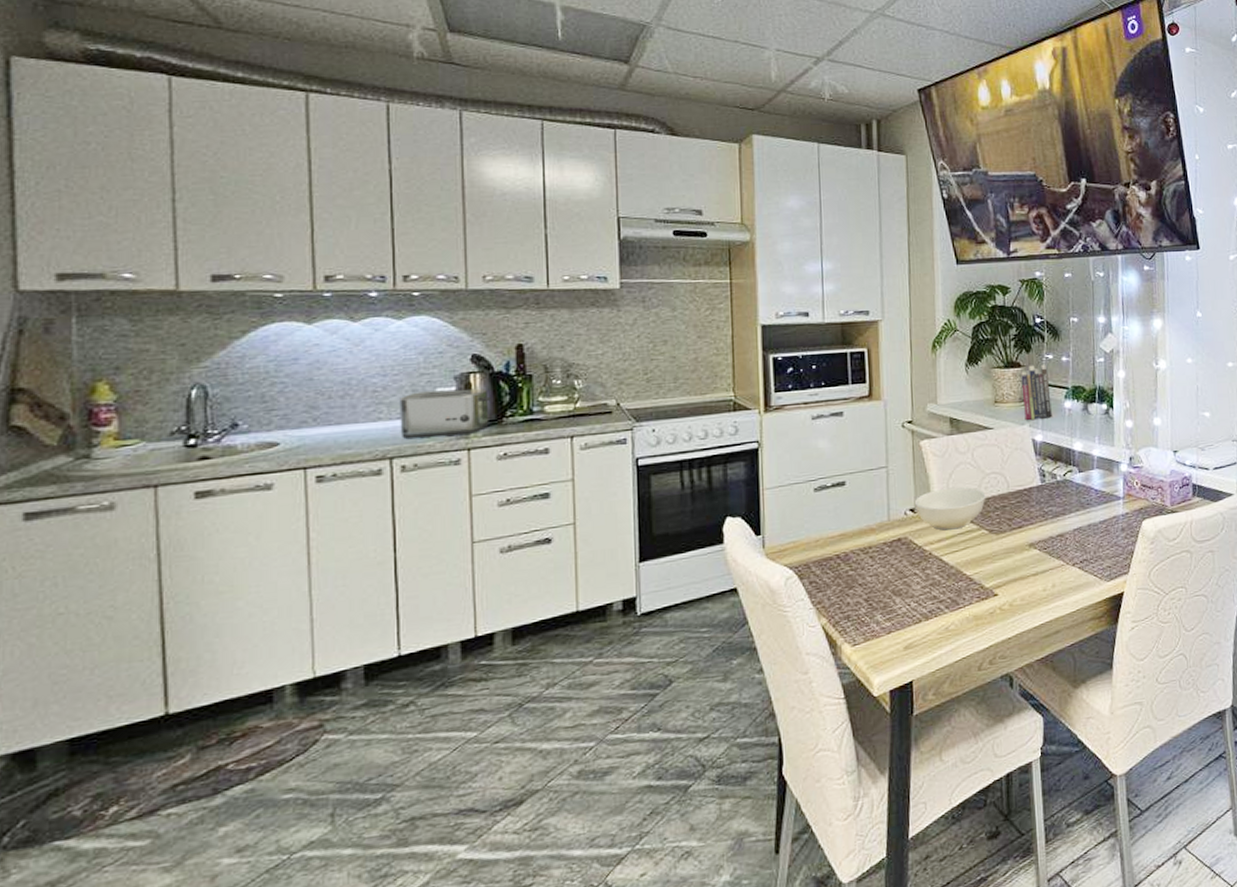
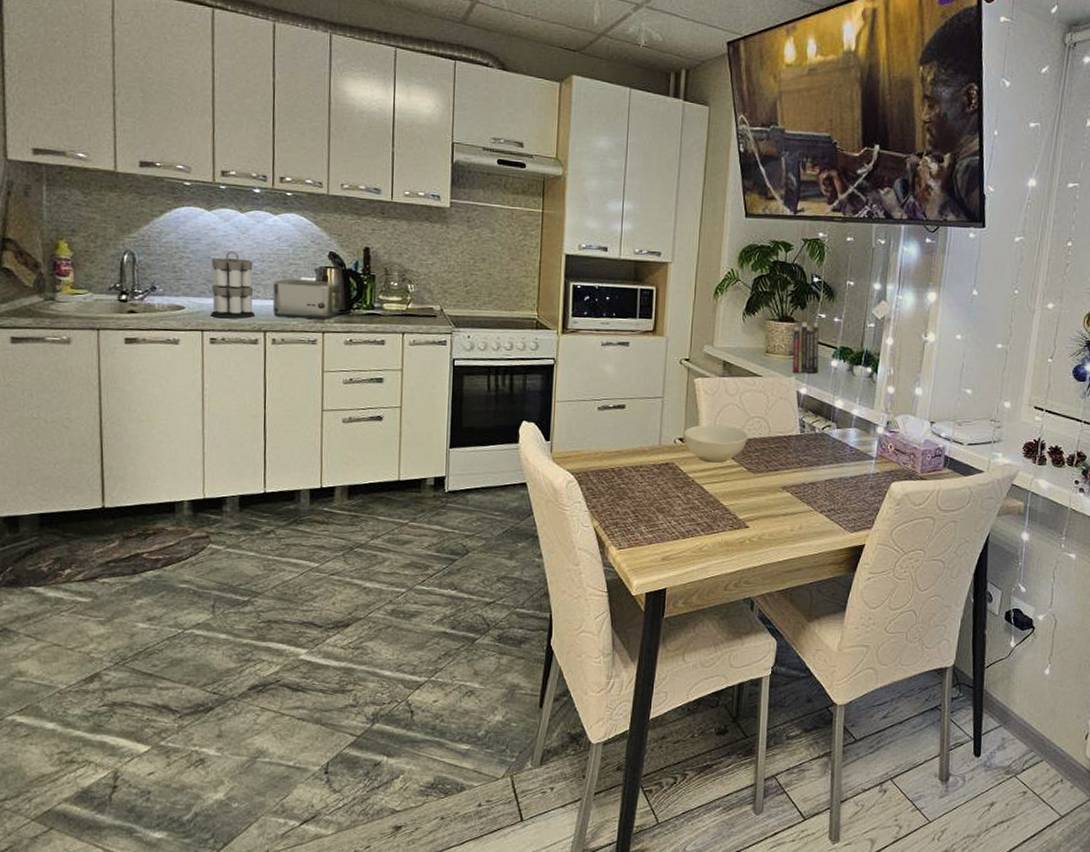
spice rack: none [314,368,376,451] -> present [211,251,254,319]

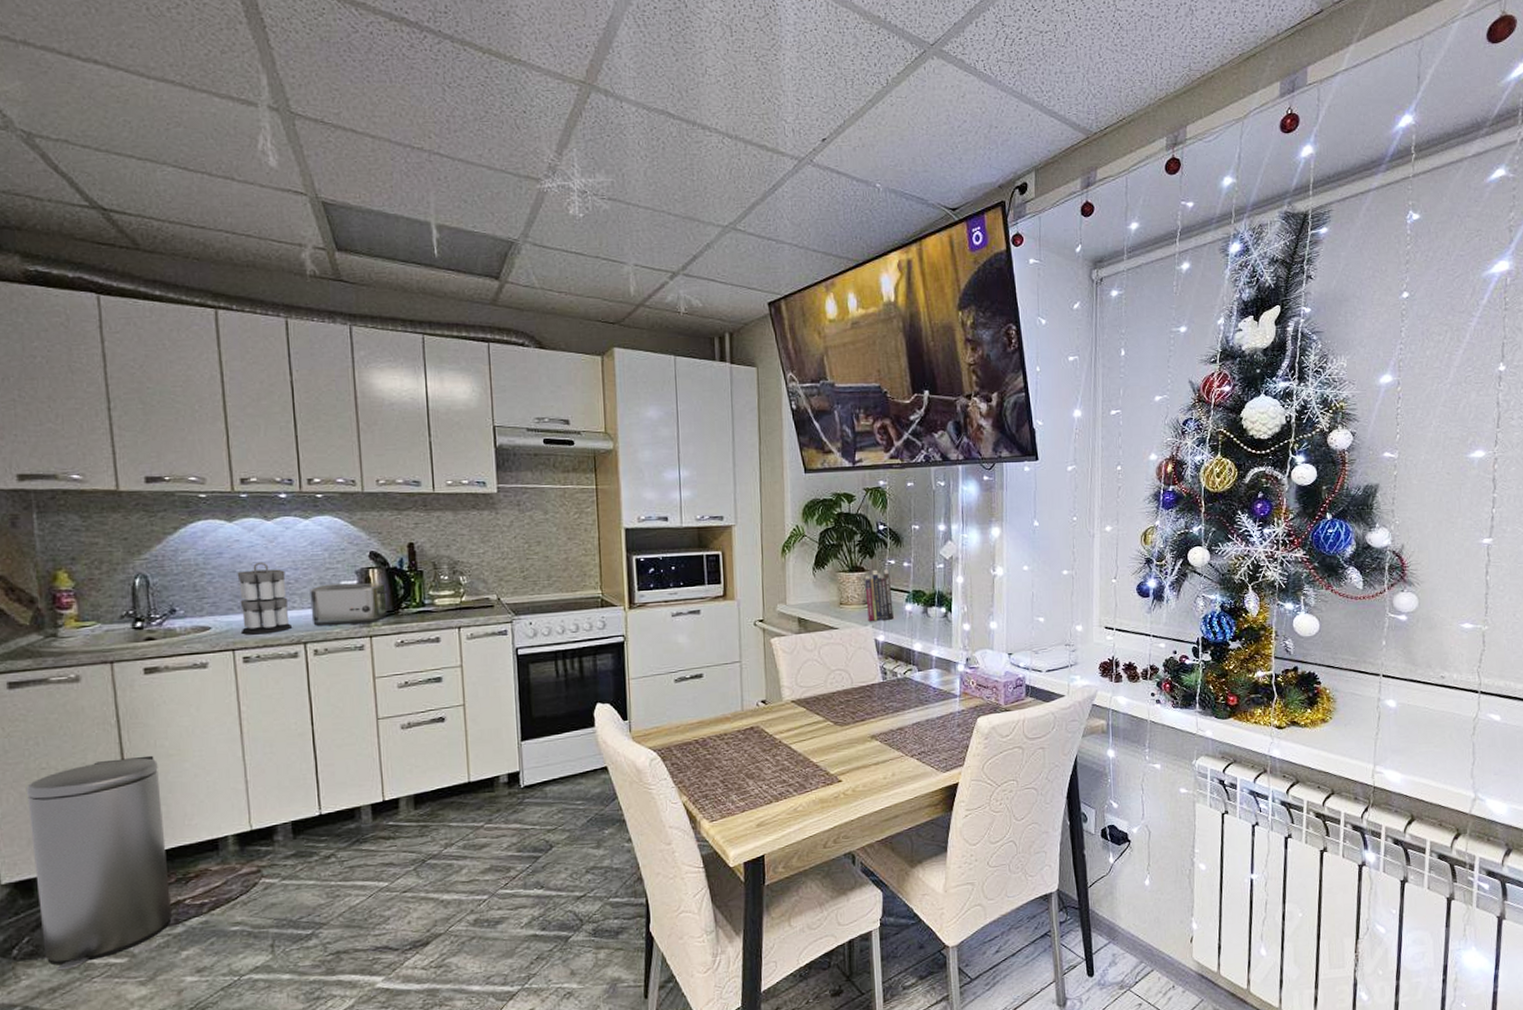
pedal bin: none [19,418,131,601] -> present [25,755,172,971]
bowl: present [683,424,749,463] -> none [765,682,832,721]

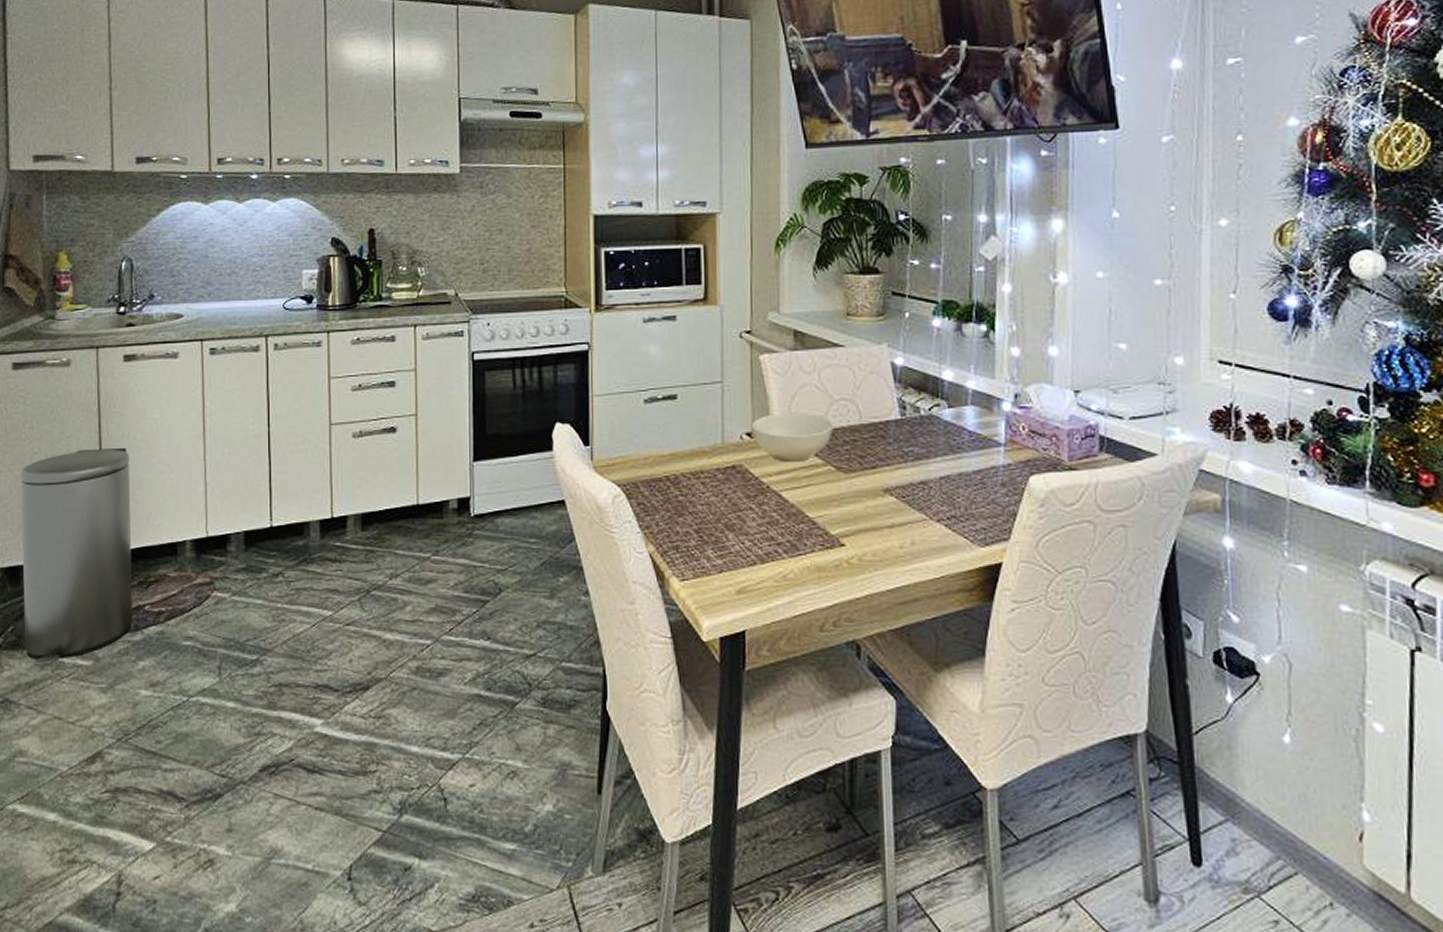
spice rack: present [237,562,292,635] -> none [209,247,255,325]
toaster: present [310,582,389,627] -> none [274,271,348,319]
bowl: none [765,682,832,721] -> present [751,412,834,462]
books: present [864,569,894,622] -> none [879,271,916,340]

